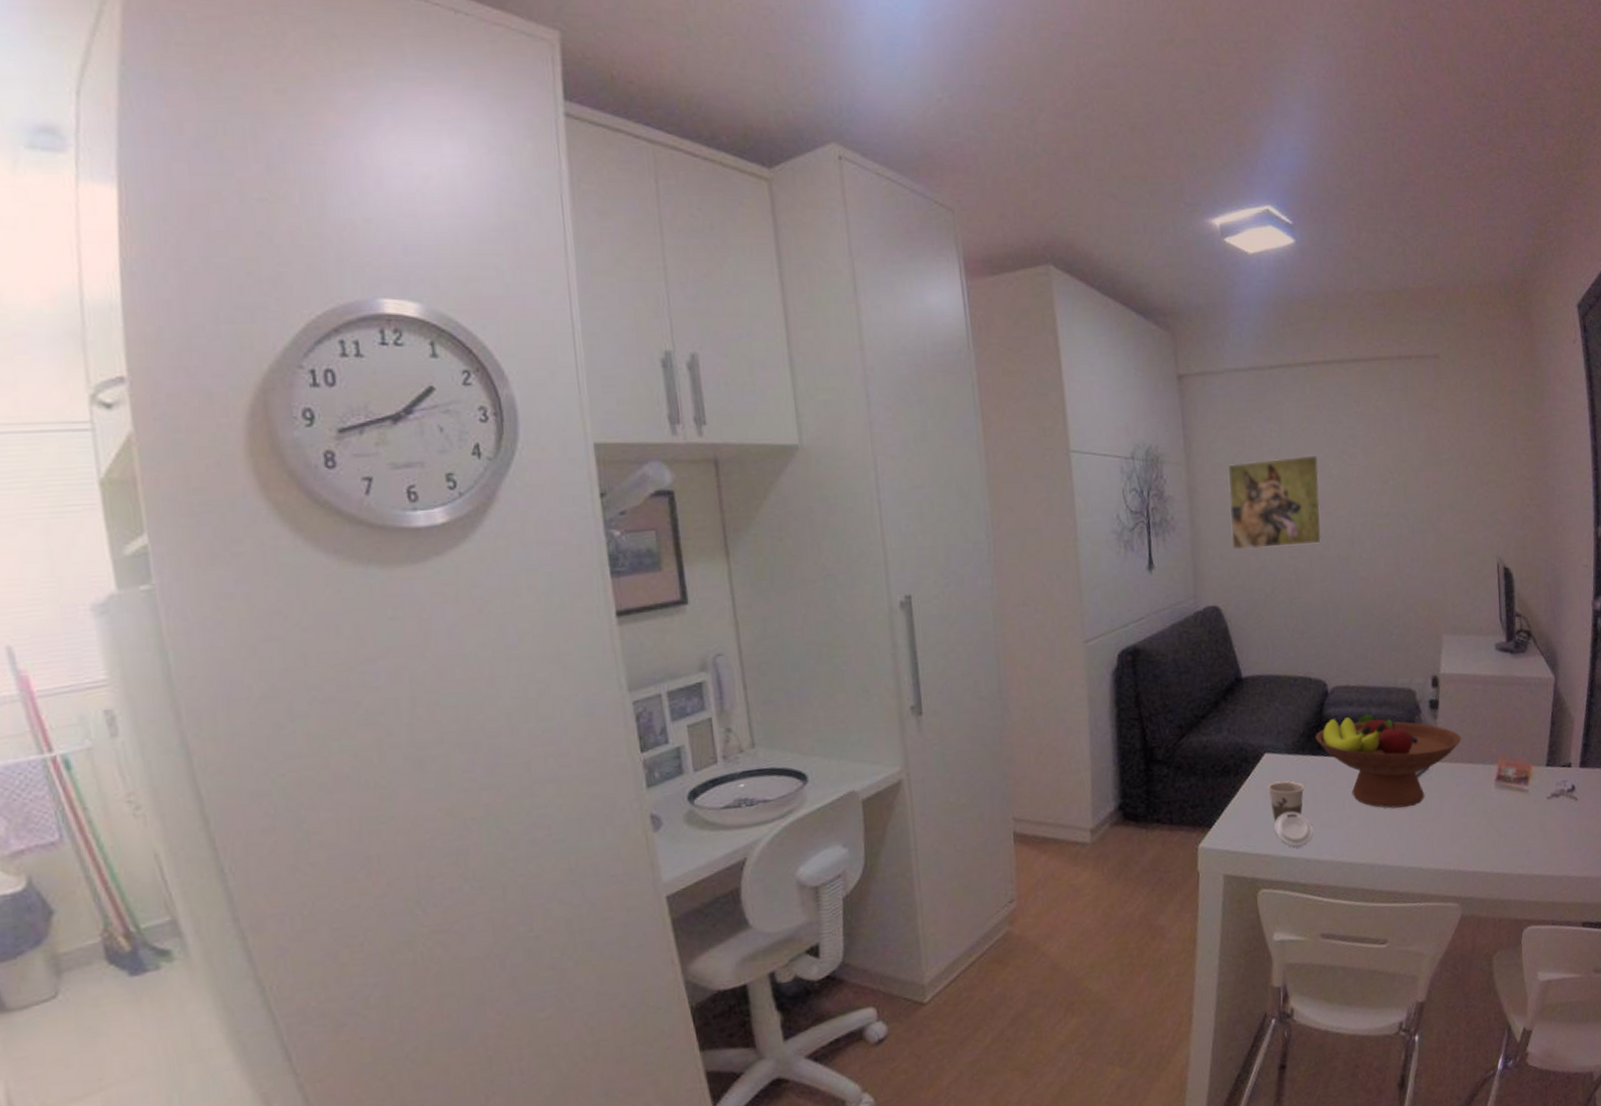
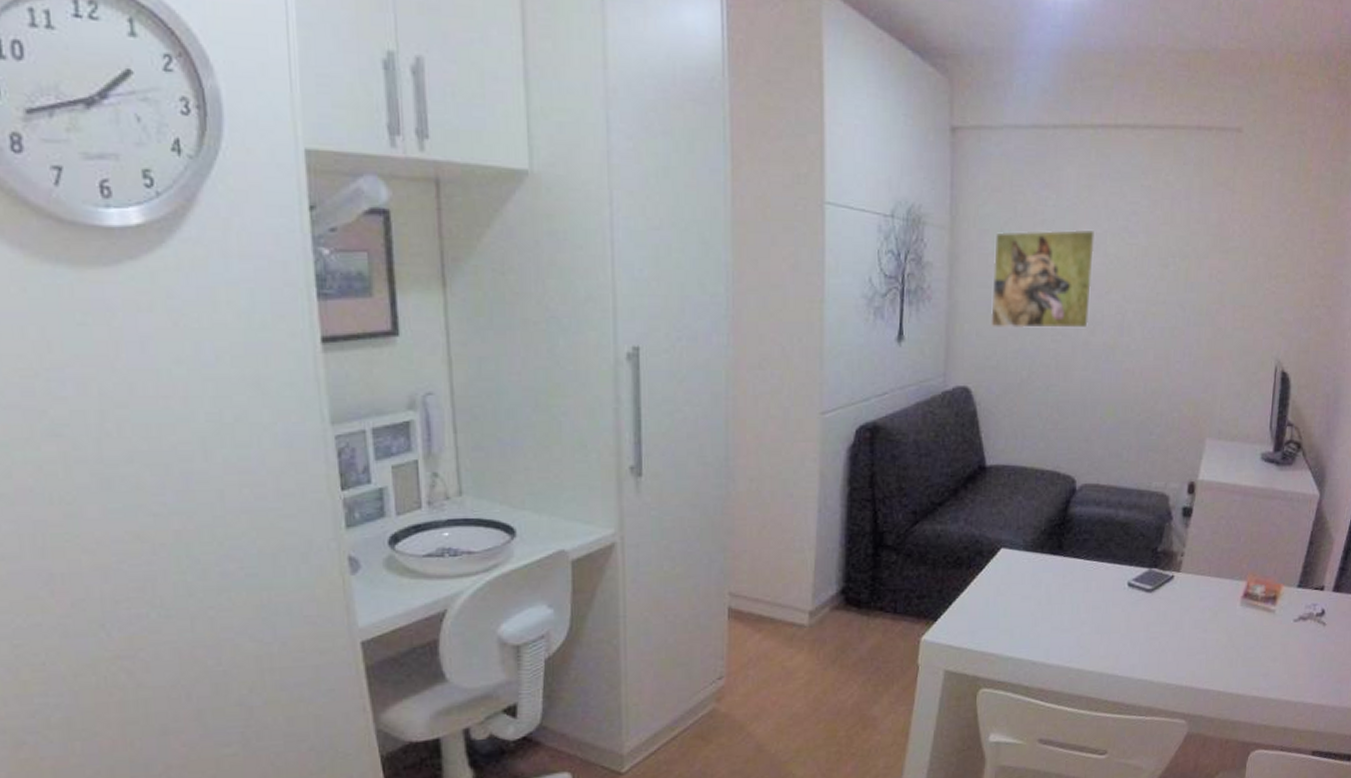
cup: present [1267,780,1313,847] -> none [999,578,1043,648]
fruit bowl: present [1315,714,1462,809] -> none [1056,516,1212,618]

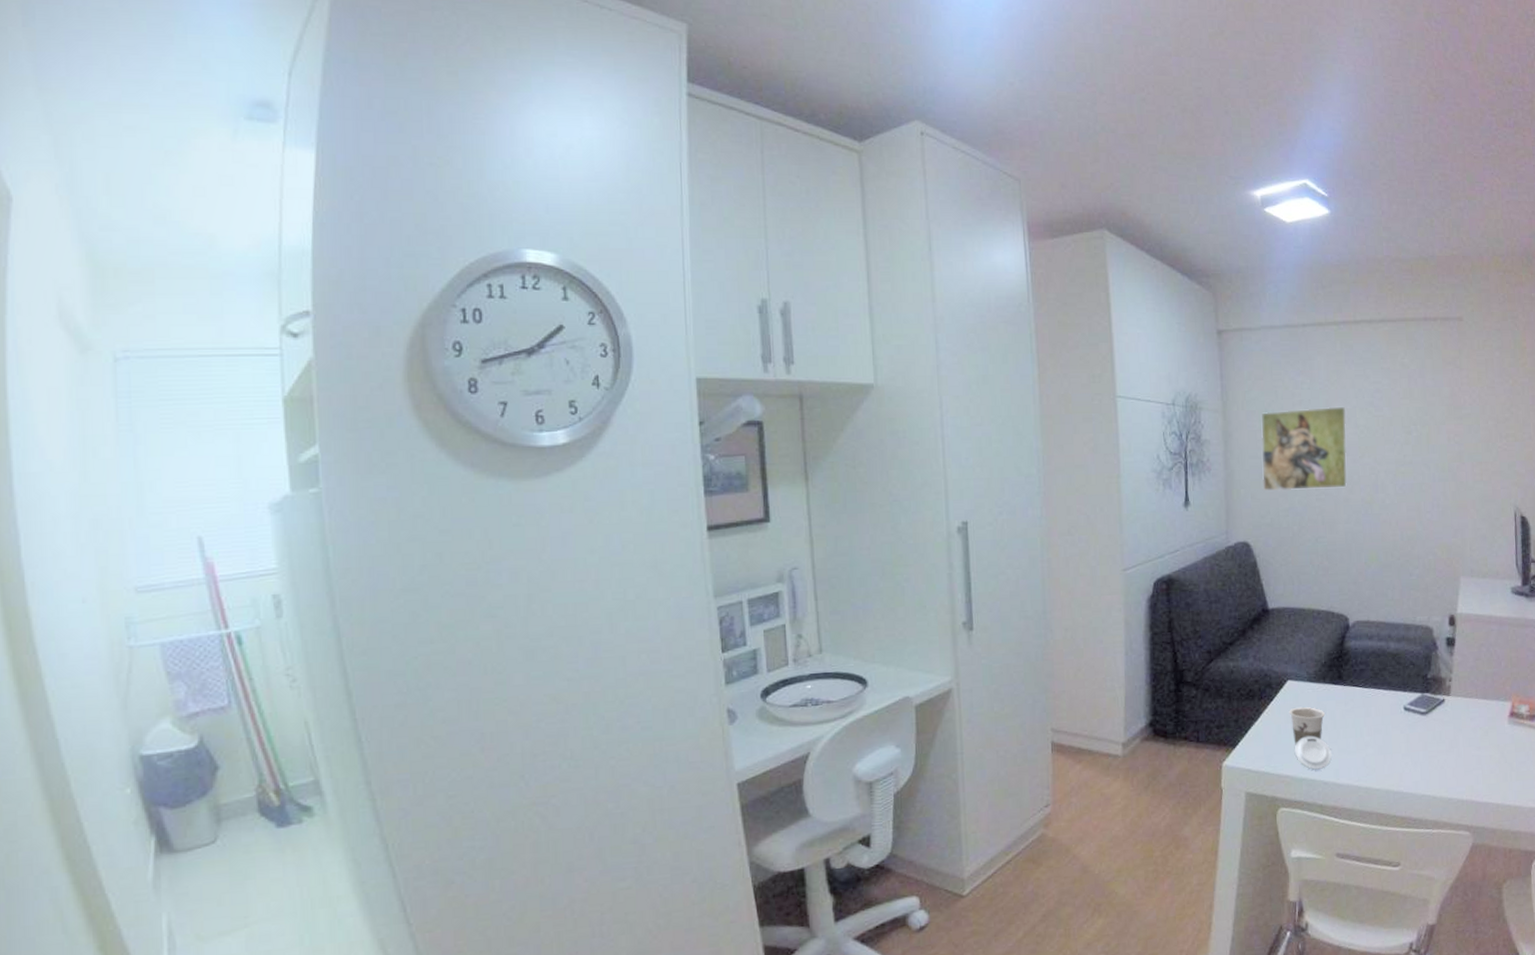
cup: none [999,578,1043,648] -> present [1289,706,1332,770]

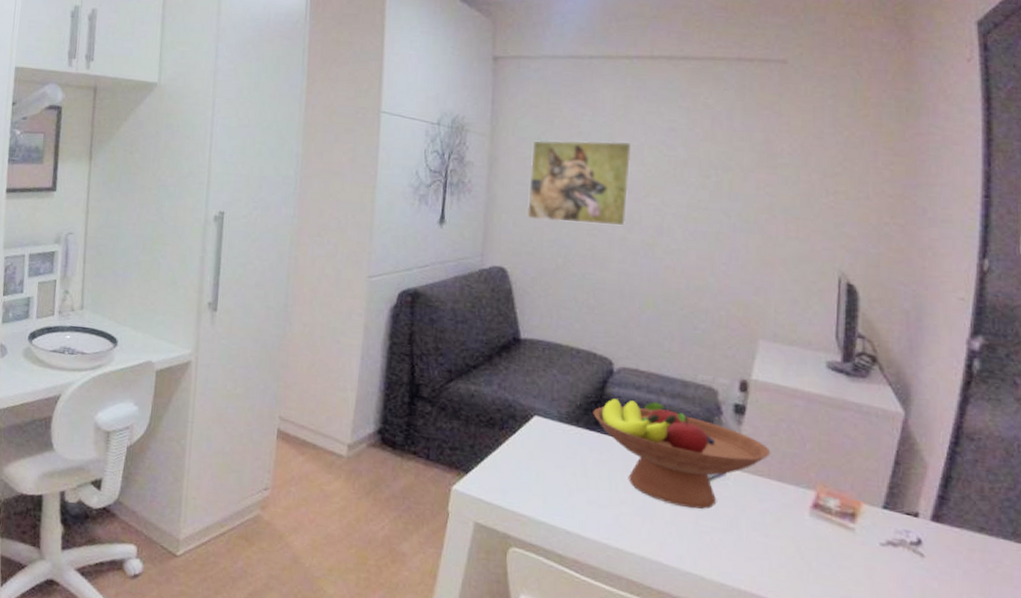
cup: present [1289,706,1332,770] -> none [532,445,578,517]
fruit bowl: none [1336,648,1477,738] -> present [593,399,771,509]

